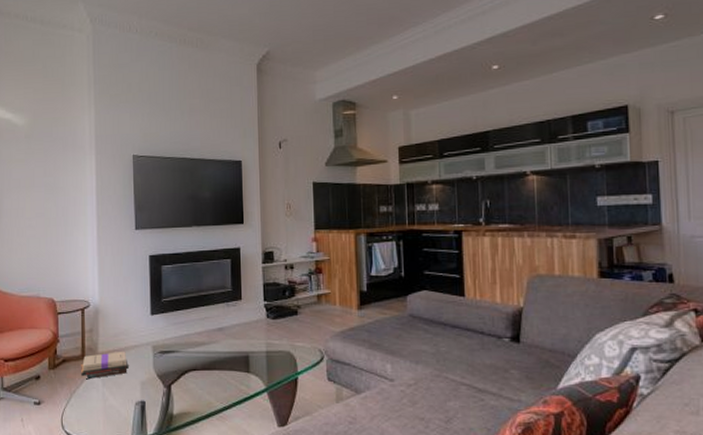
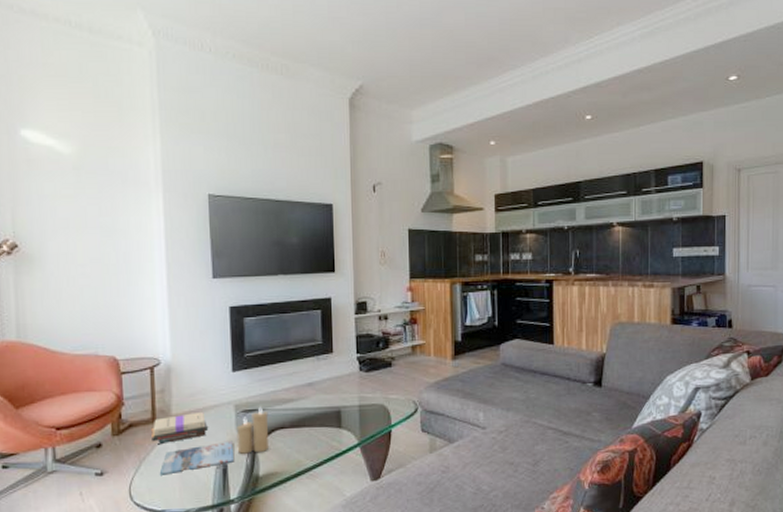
magazine: none [87,379,151,408] -> present [159,440,233,475]
candle: none [154,348,183,394] -> present [236,406,269,455]

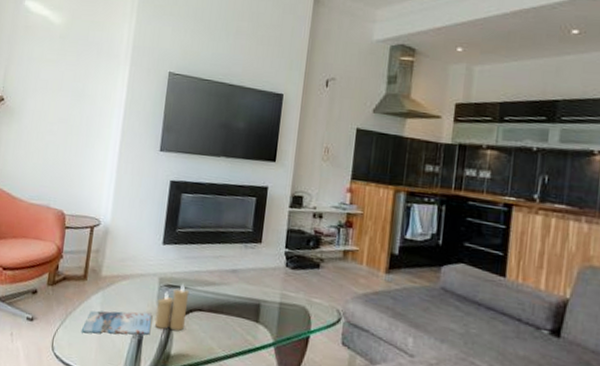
books: present [151,411,208,443] -> none [80,276,132,303]

